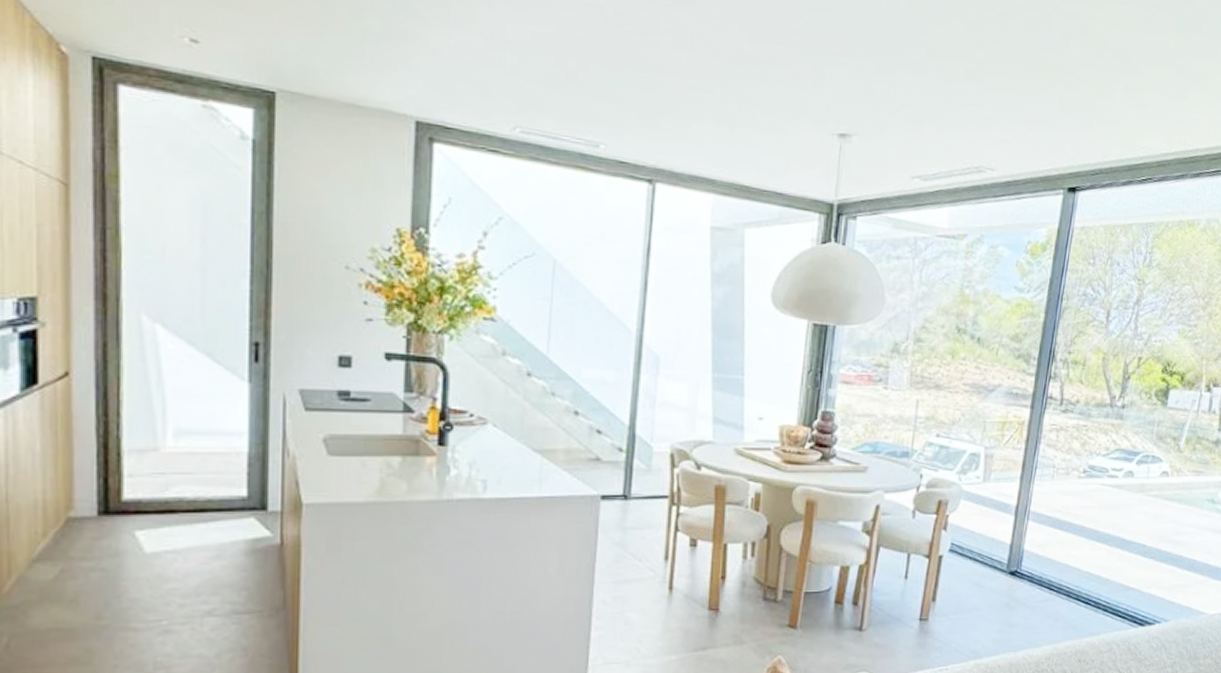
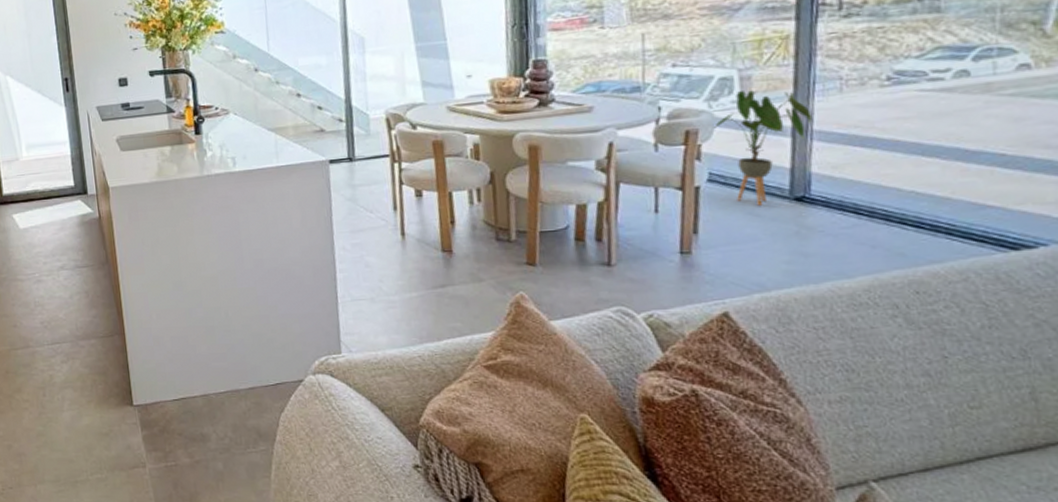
house plant: none [960,468,1030,577] -> present [713,90,812,206]

